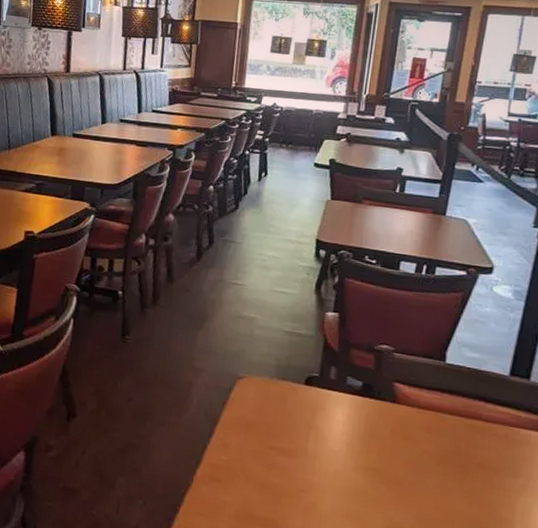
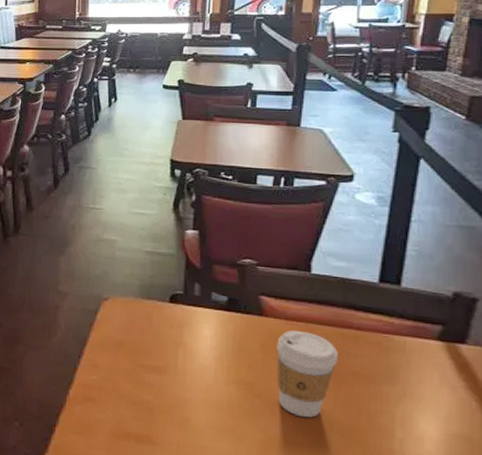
coffee cup: none [404,419,466,508] -> present [276,330,338,418]

